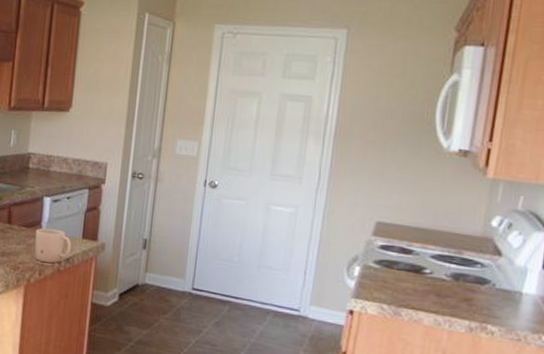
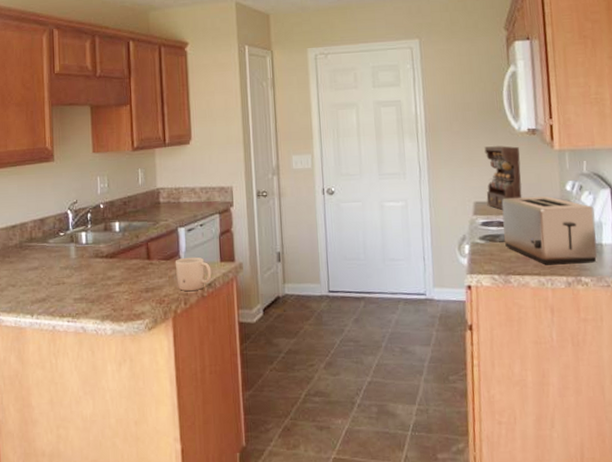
spice rack: none [391,162,444,235] -> present [484,146,522,210]
toaster: none [402,222,522,312] -> present [501,196,598,265]

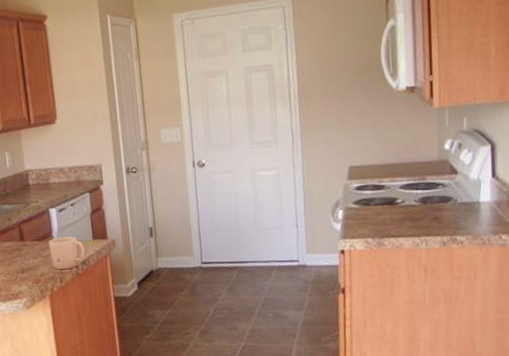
spice rack: present [484,146,522,210] -> none [360,106,399,173]
toaster: present [501,196,598,265] -> none [377,156,474,225]

